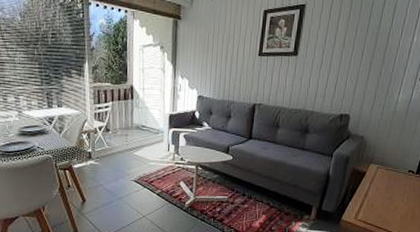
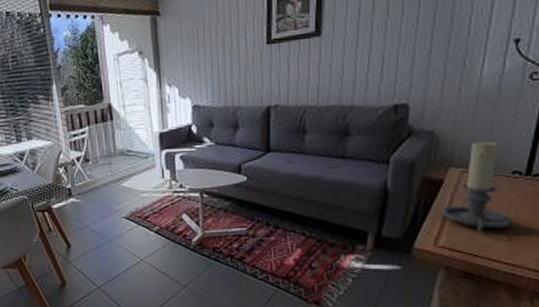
candle holder: none [362,147,405,212] -> present [441,141,513,233]

